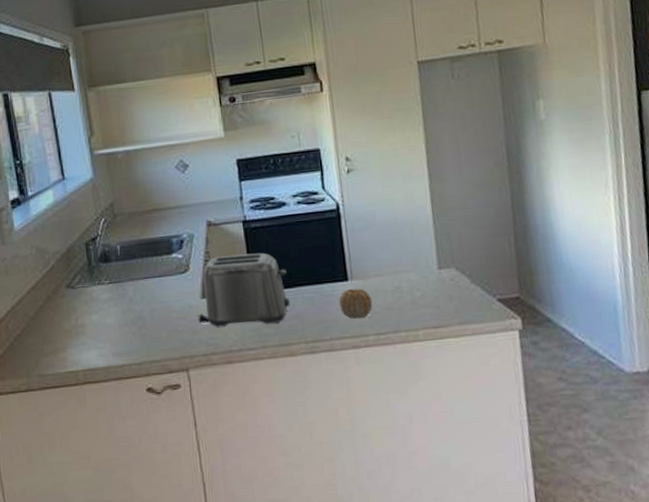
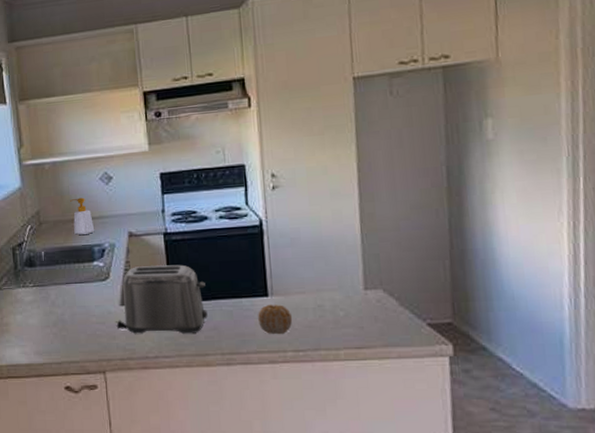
soap bottle: none [145,187,172,227] -> present [70,197,95,236]

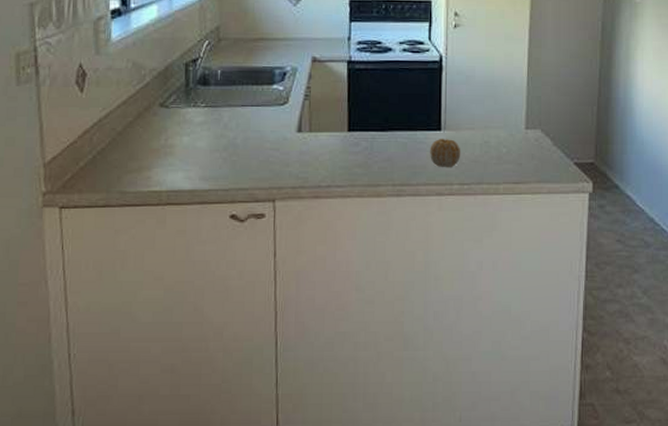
soap bottle: present [70,197,95,236] -> none [254,16,278,57]
toaster: present [115,264,208,334] -> none [290,93,384,164]

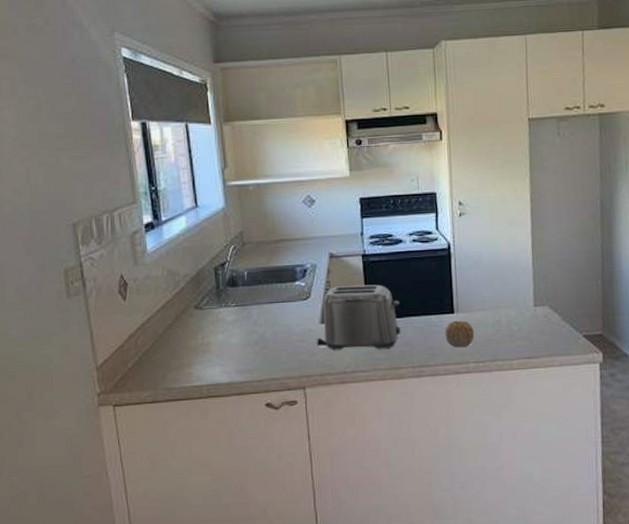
toaster: none [290,93,384,164] -> present [315,284,401,350]

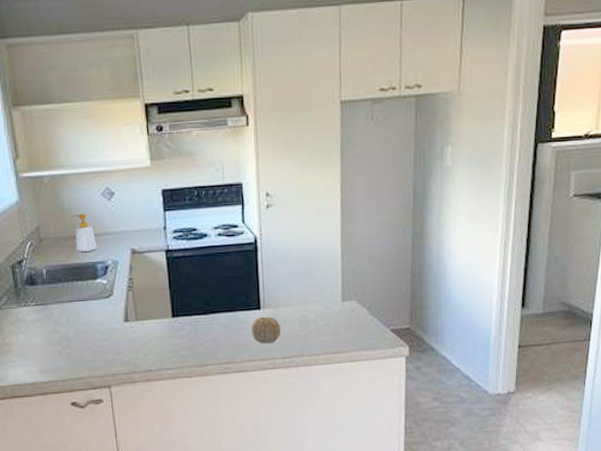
soap bottle: none [273,219,297,256] -> present [71,213,98,253]
toaster: present [315,284,401,350] -> none [119,281,207,349]

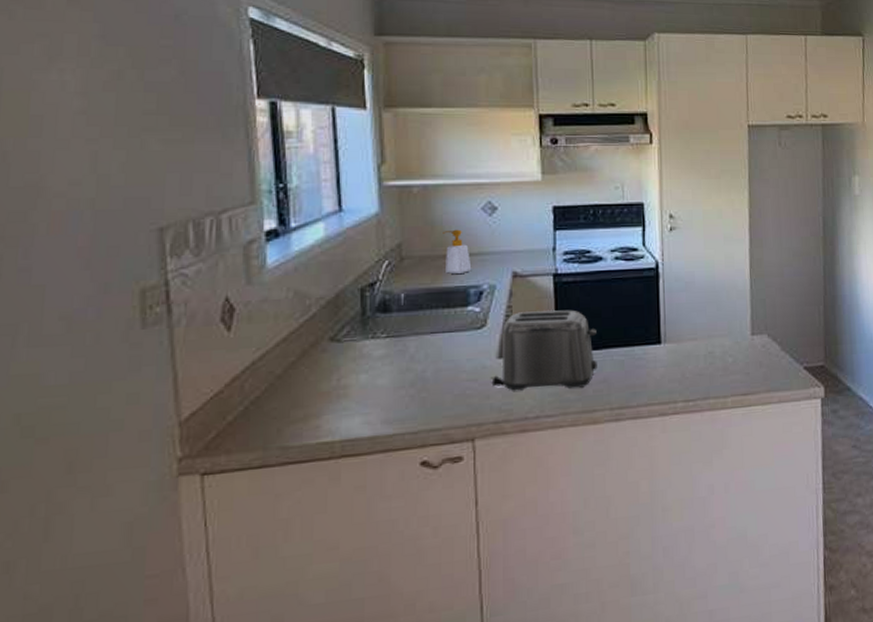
toaster: none [119,281,207,349] -> present [490,310,597,391]
fruit: present [251,316,282,344] -> none [650,352,684,385]

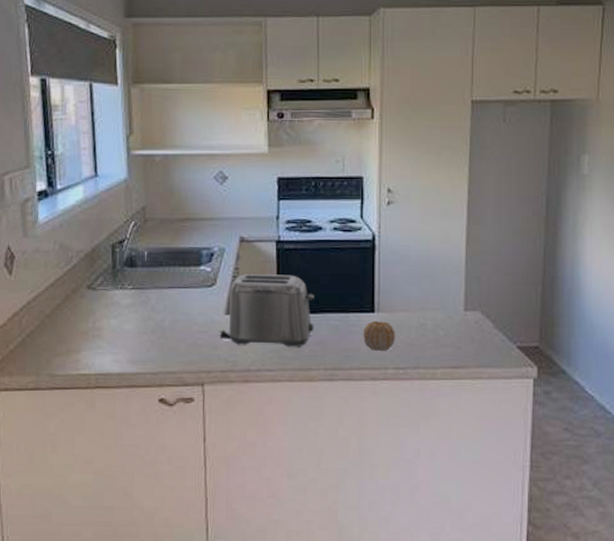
soap bottle: present [443,229,472,275] -> none [180,196,205,237]
fruit: none [650,352,684,385] -> present [363,320,396,352]

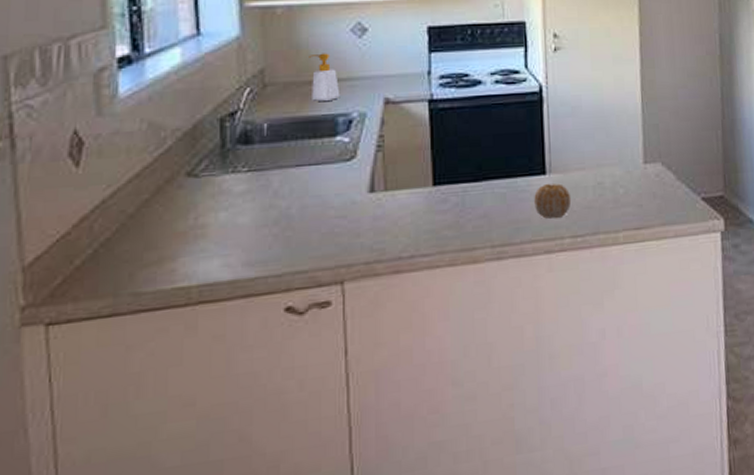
soap bottle: none [180,196,205,237] -> present [309,53,340,102]
toaster: present [218,274,314,347] -> none [360,138,477,229]

